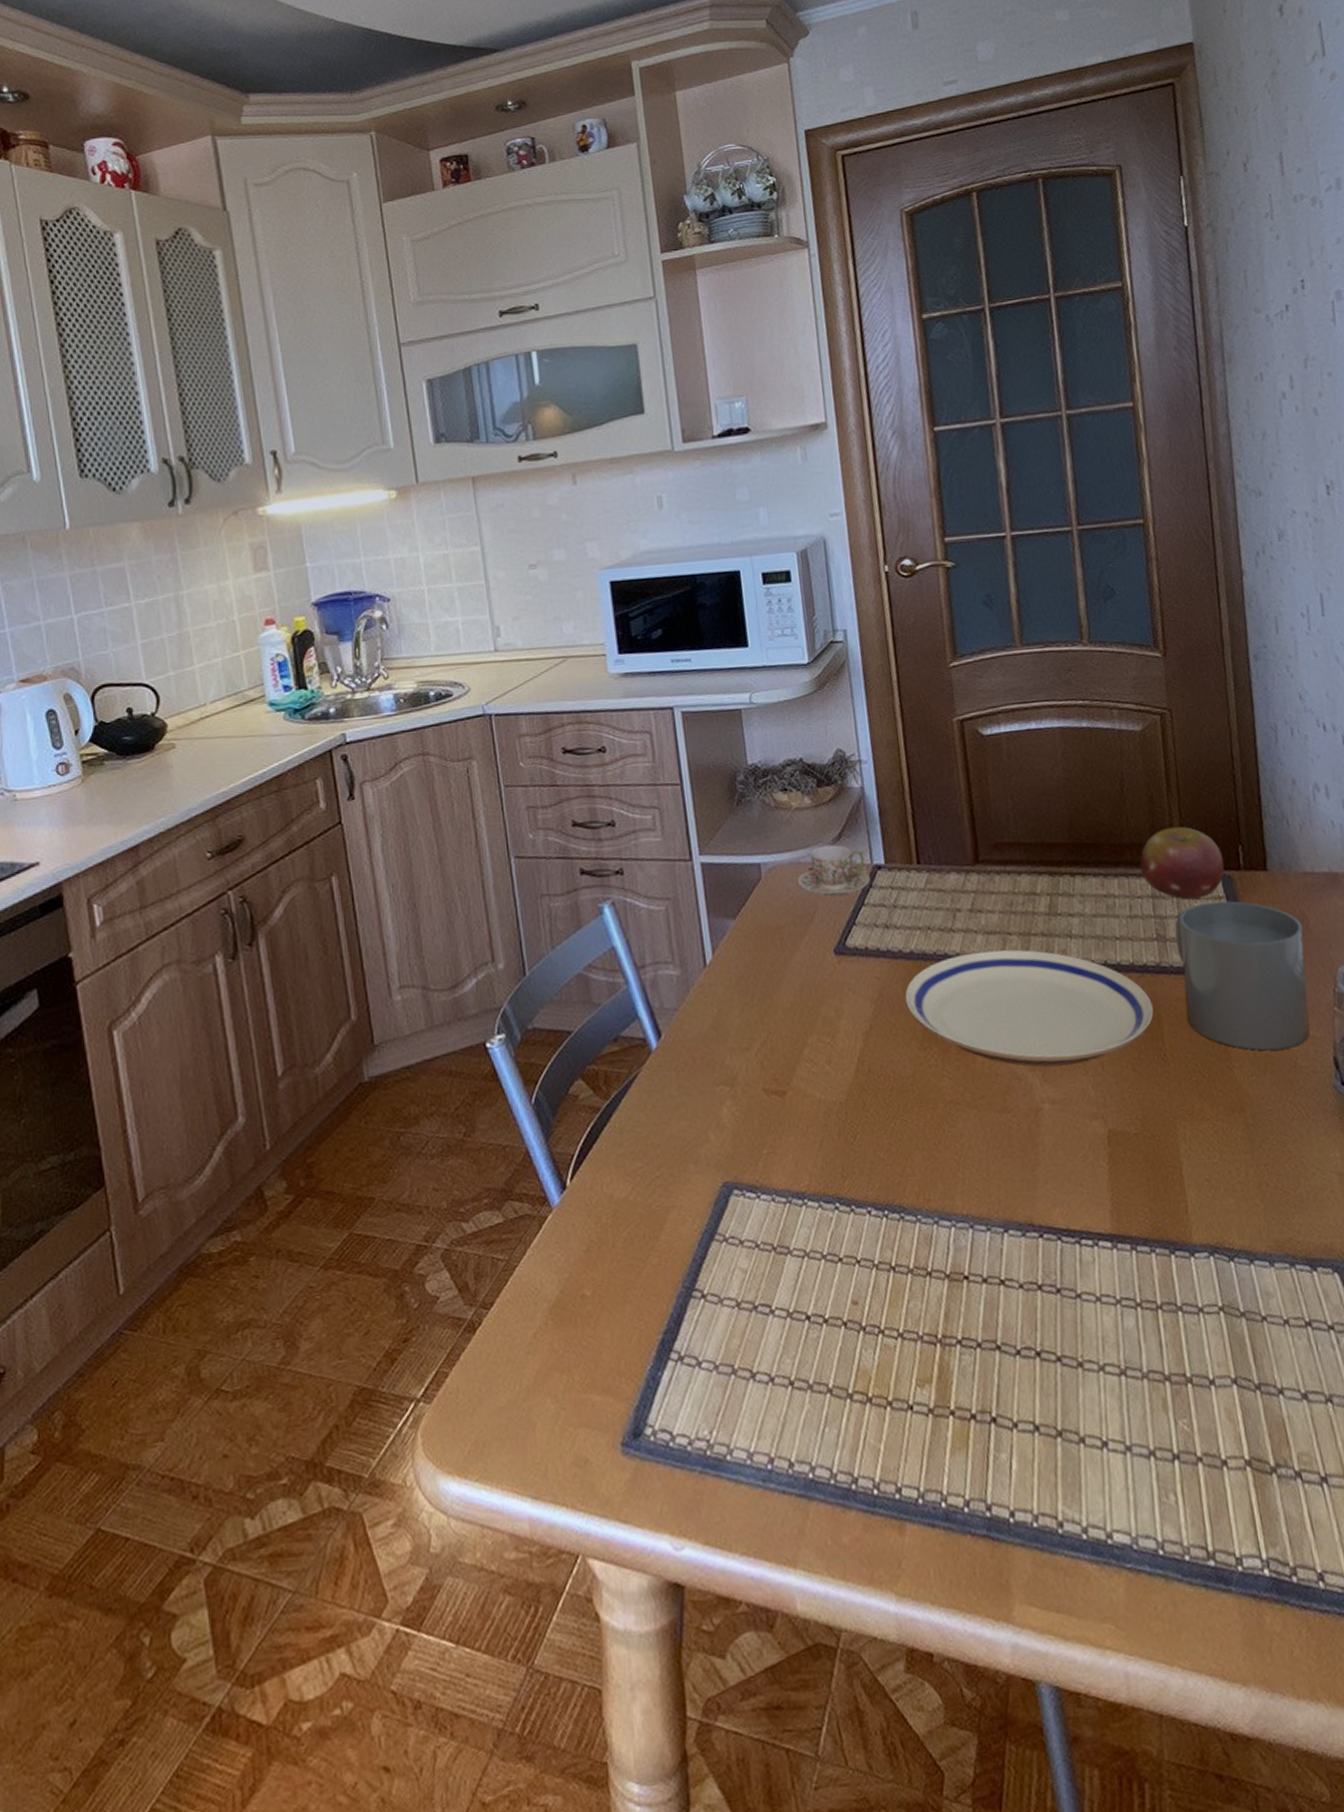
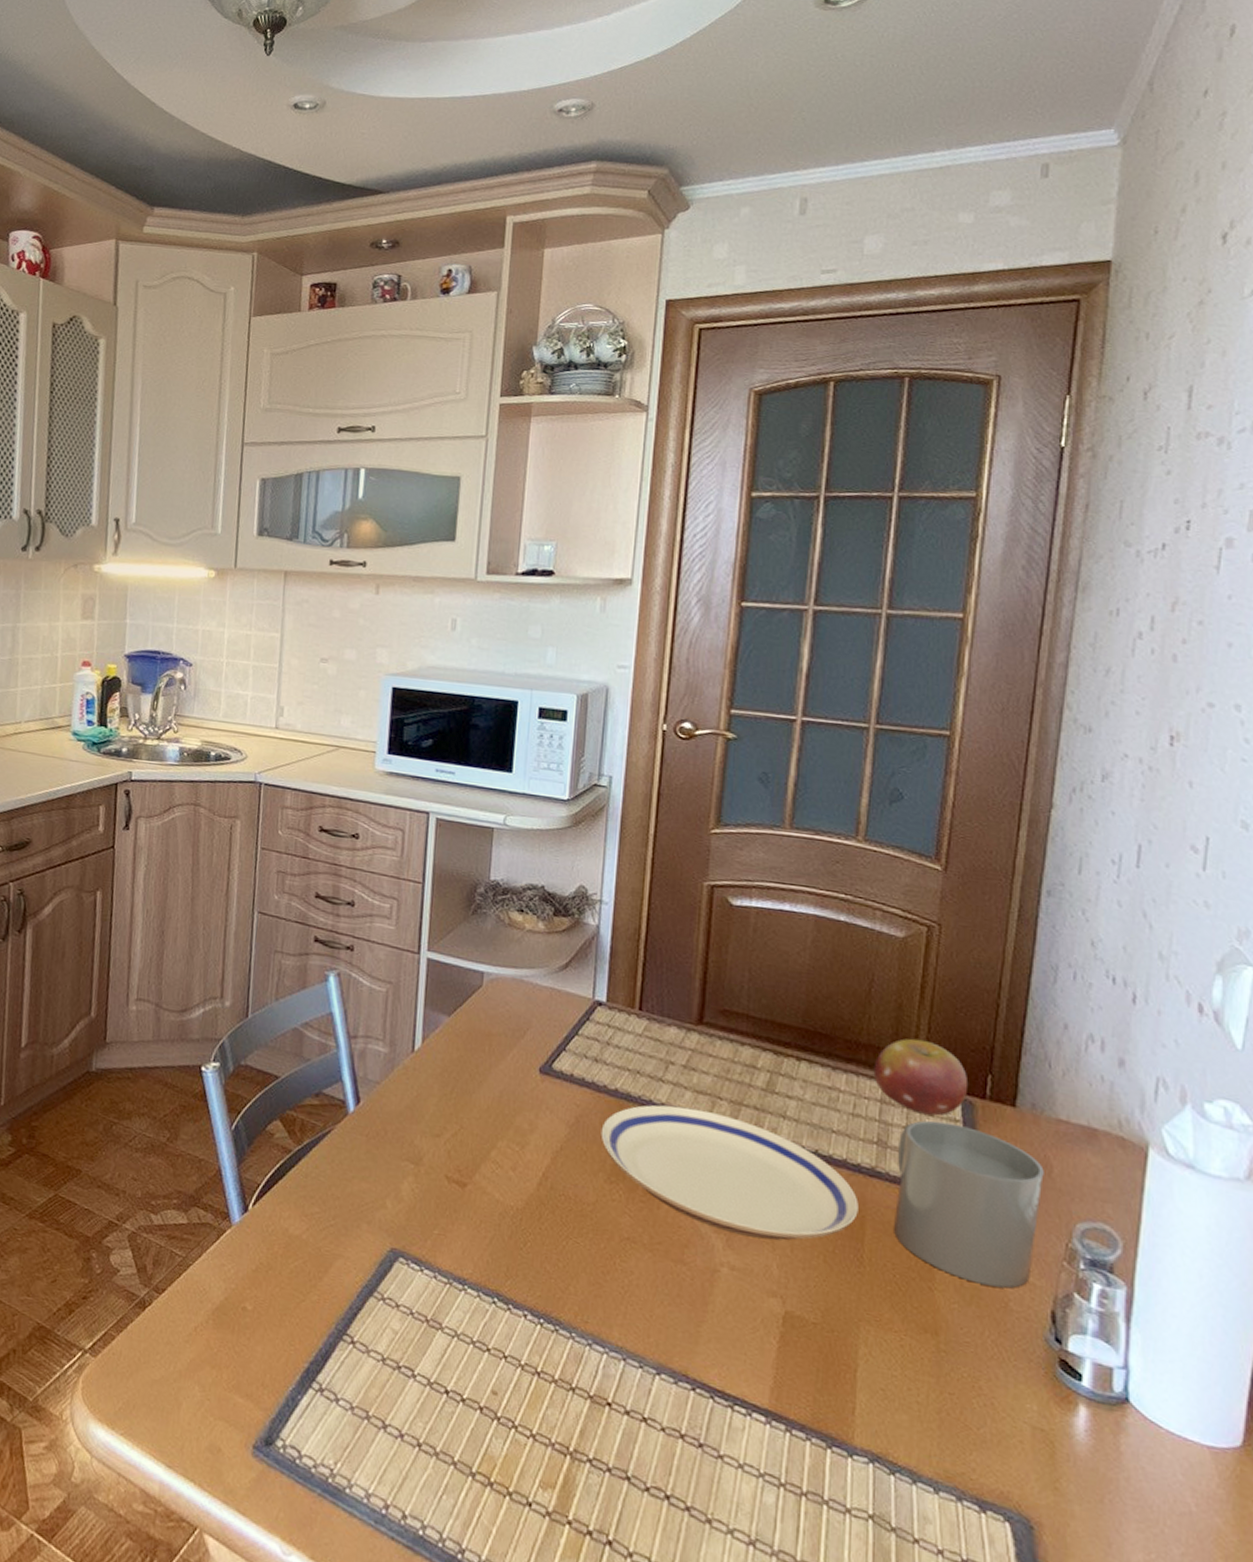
teacup: present [796,844,870,896] -> none [516,970,589,1021]

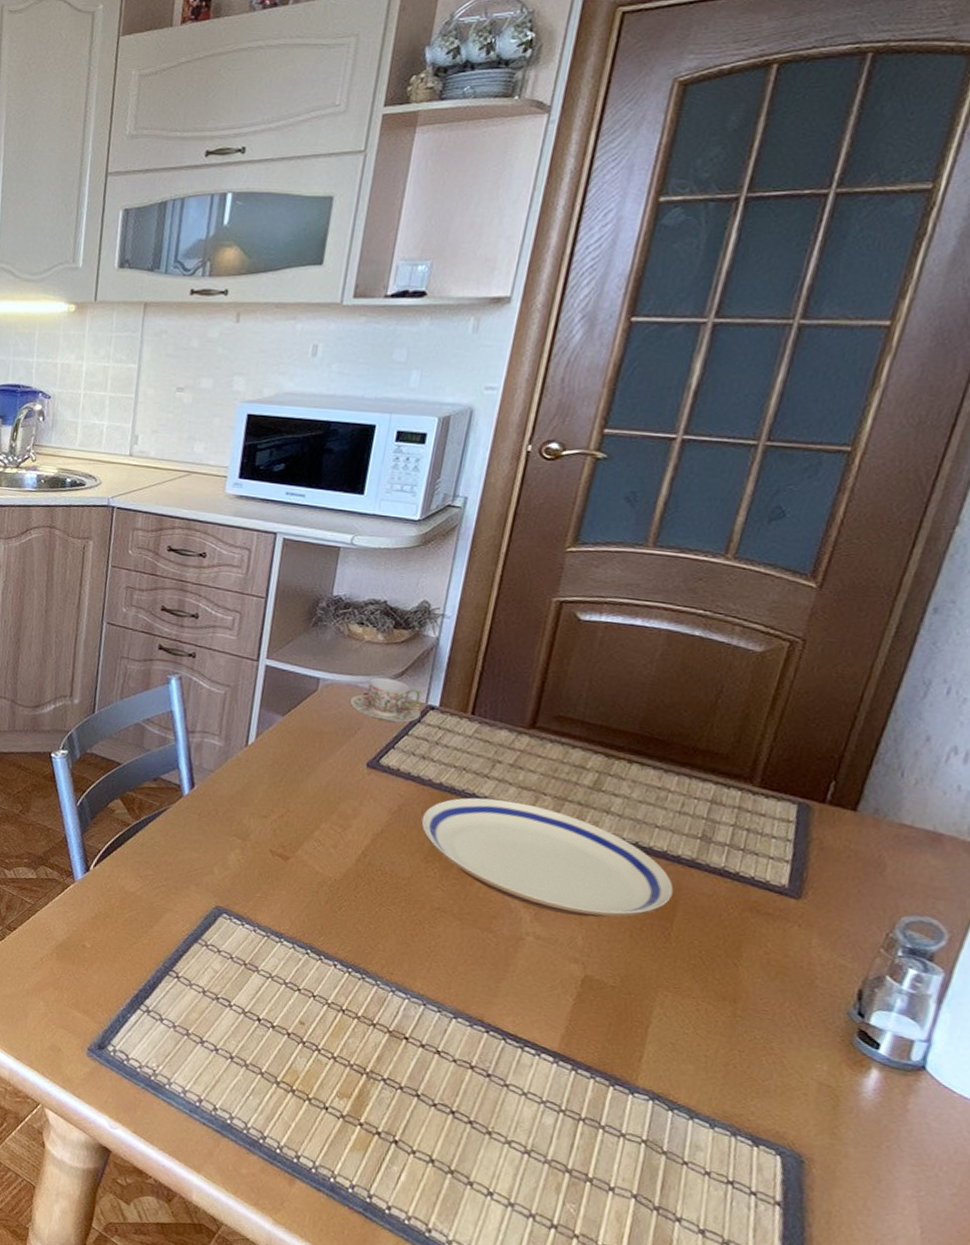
teacup: none [516,970,589,1021] -> present [349,677,423,723]
fruit: present [873,1038,969,1116] -> none [707,745,809,817]
mug: present [894,1120,1044,1288] -> none [706,820,877,969]

